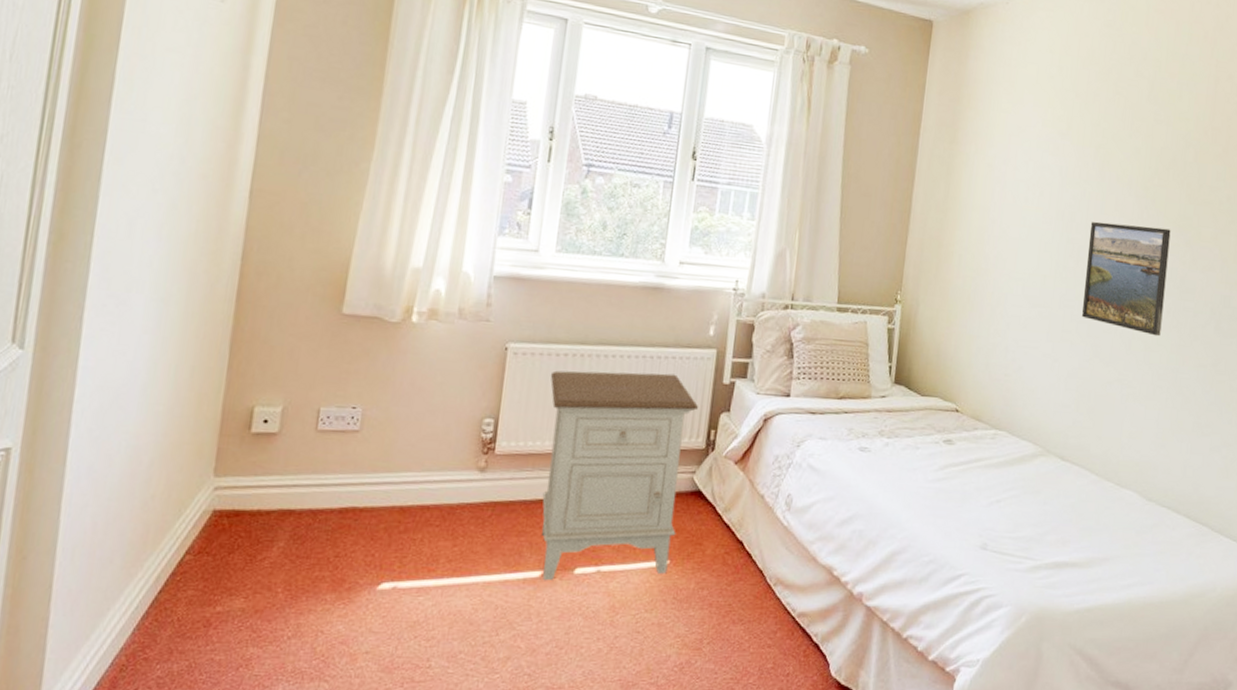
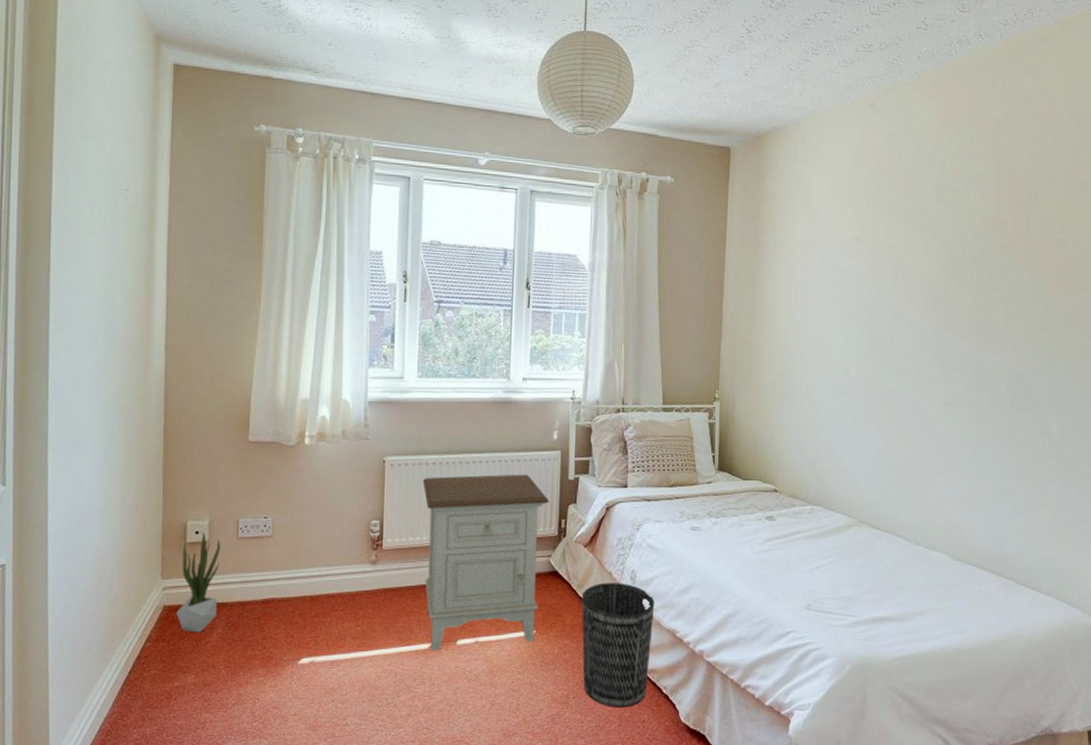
potted plant: none [228,421,294,546] -> present [176,532,220,633]
wastebasket: none [721,507,812,657] -> present [581,582,655,708]
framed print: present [1082,221,1171,337] -> none [884,315,964,414]

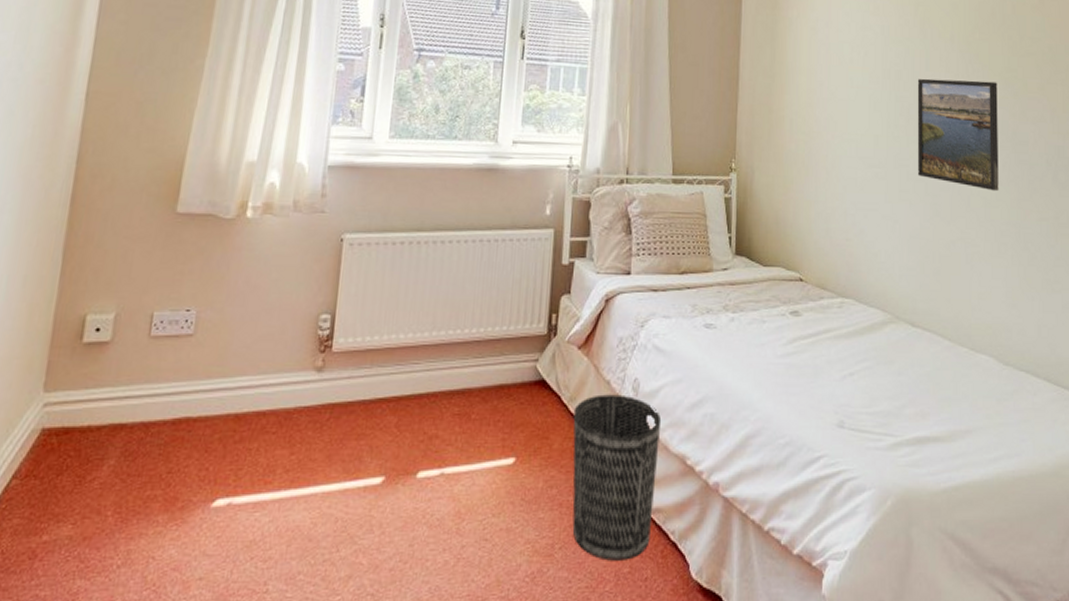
potted plant: present [176,532,220,633] -> none [57,329,127,466]
nightstand: present [422,474,550,652] -> none [381,257,539,488]
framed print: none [884,315,964,414] -> present [917,78,999,192]

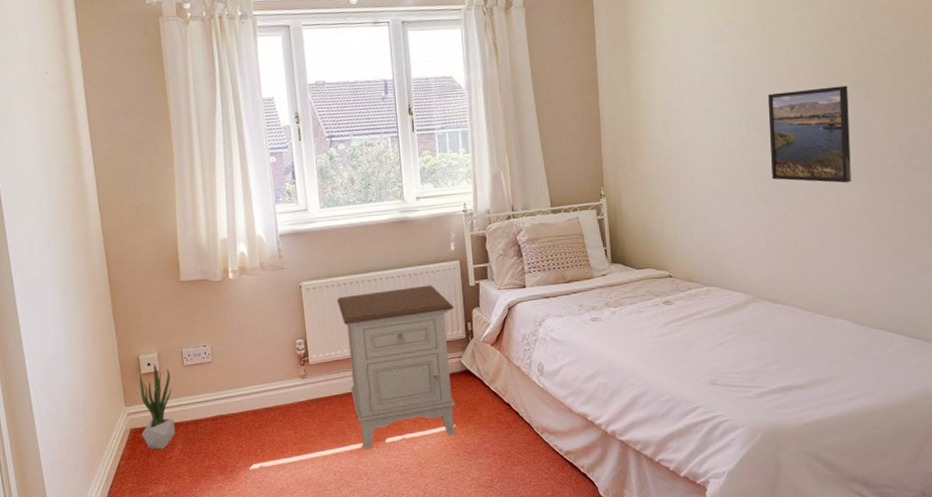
potted plant: none [57,329,127,466] -> present [139,363,175,450]
nightstand: none [381,257,539,488] -> present [336,285,456,450]
wastebasket: present [572,394,662,561] -> none [494,375,565,488]

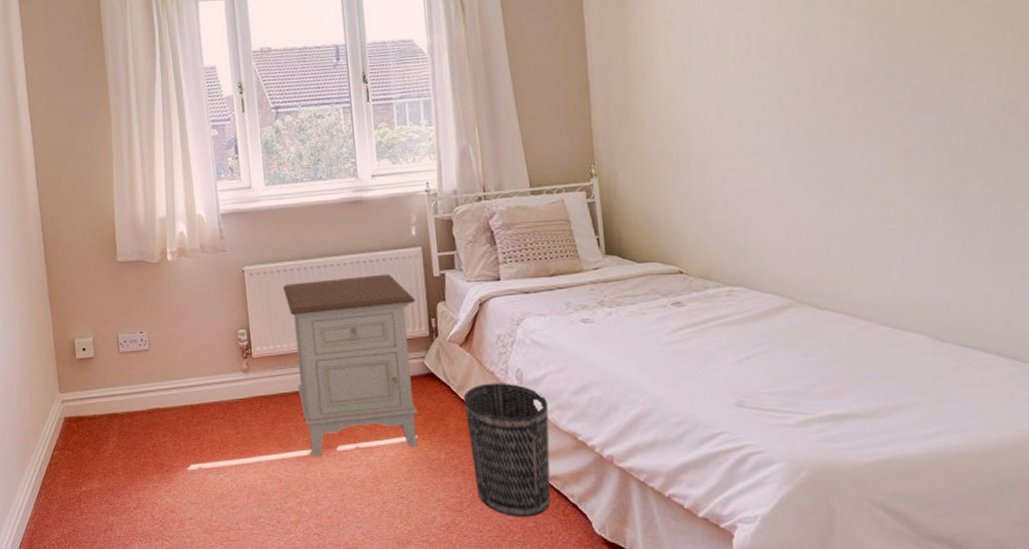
potted plant: present [139,363,175,450] -> none [74,348,110,442]
wastebasket: none [494,375,565,488] -> present [463,383,551,517]
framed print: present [767,85,851,183] -> none [805,41,924,163]

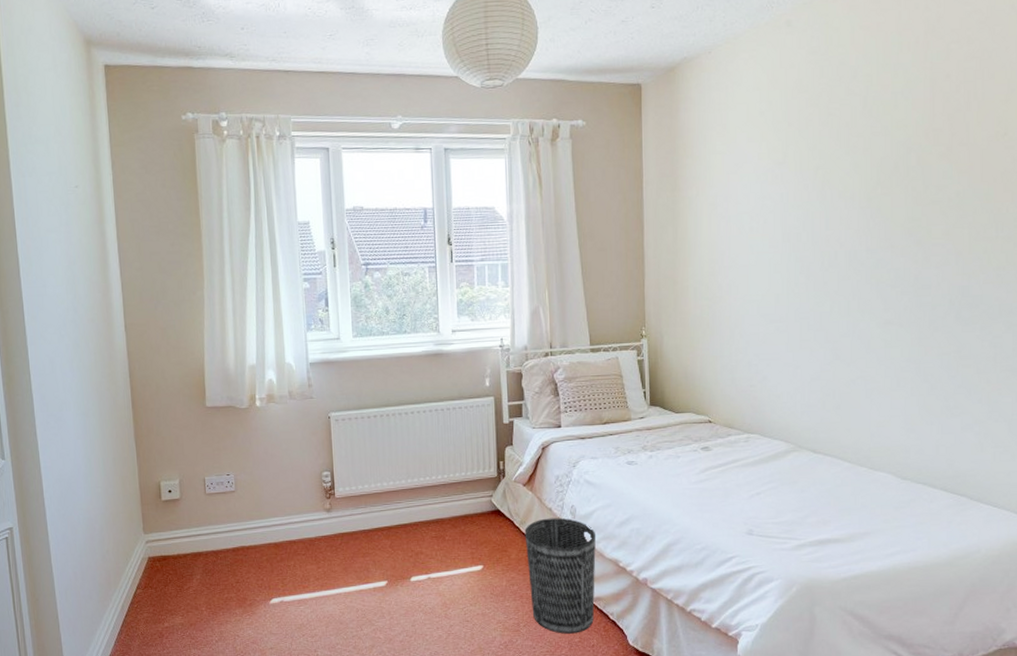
nightstand: present [282,274,419,458] -> none [366,421,487,589]

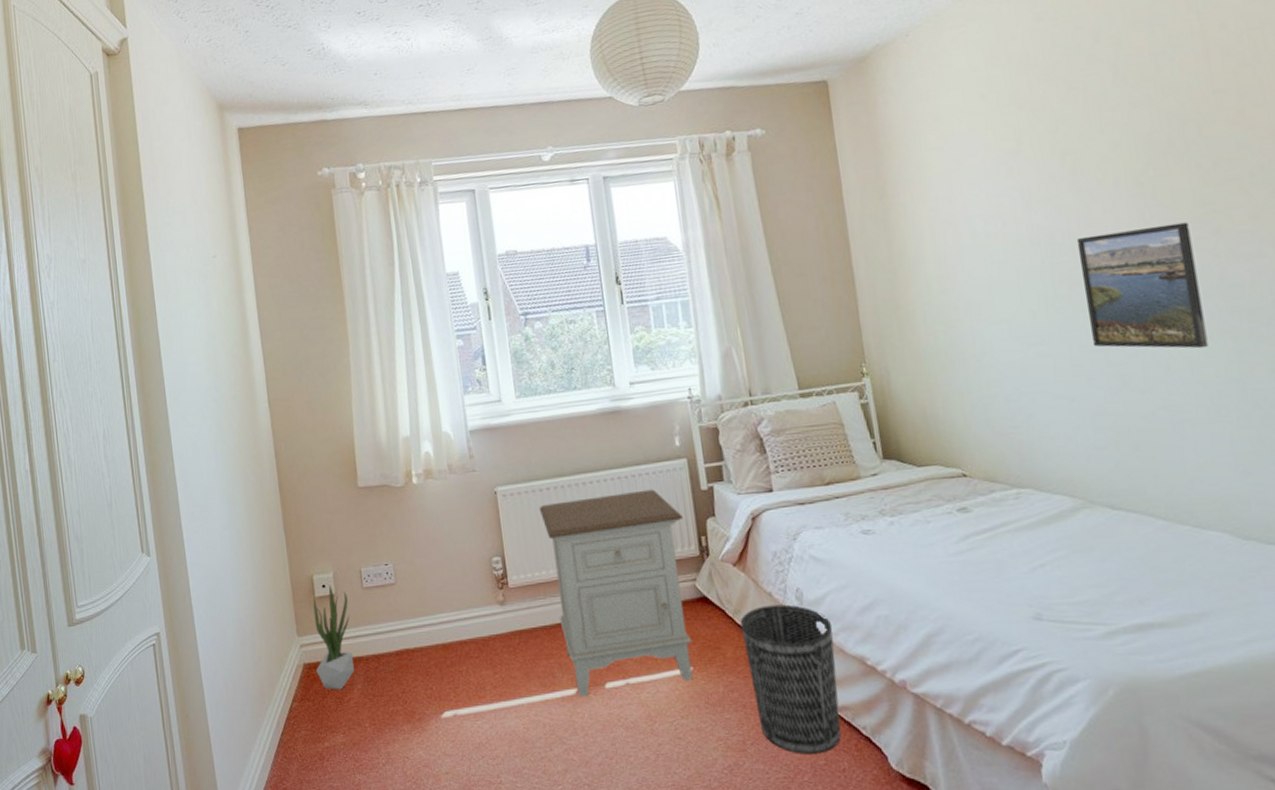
potted plant: none [159,491,194,580] -> present [313,585,354,690]
nightstand: none [366,421,487,589] -> present [539,489,693,698]
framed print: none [817,233,900,333] -> present [1076,222,1208,349]

